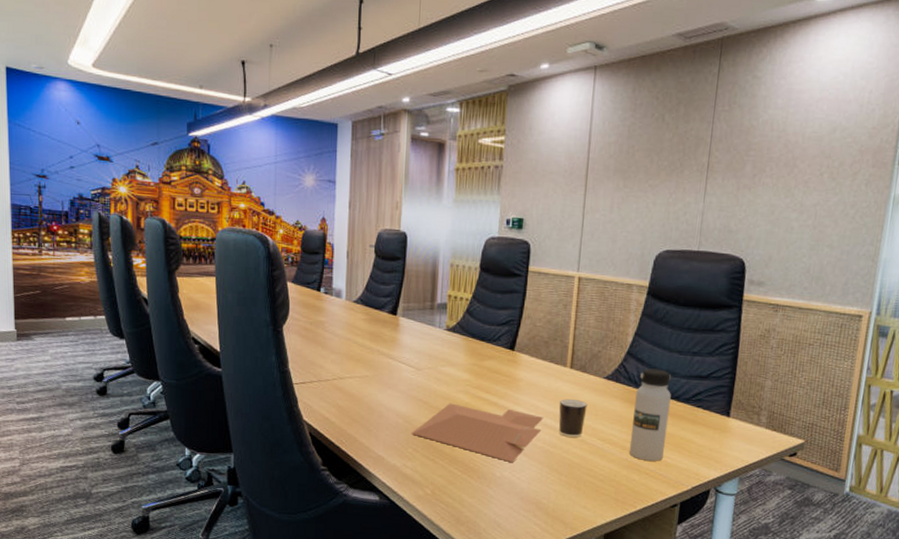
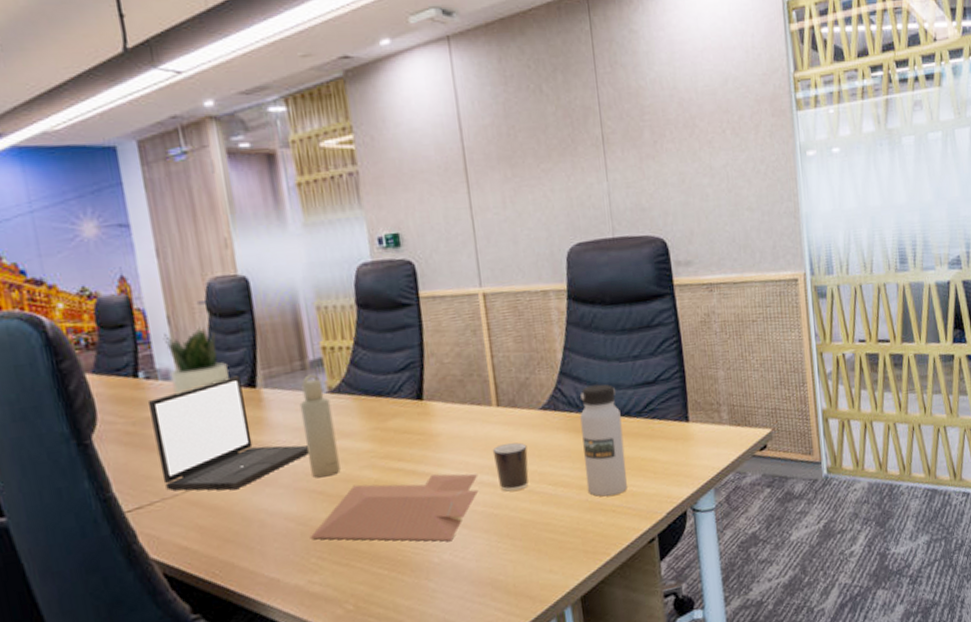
laptop: none [322,304,423,386] -> present [147,375,309,491]
planter: none [340,263,381,309] -> present [163,327,230,394]
bottle: none [421,313,446,392] -> present [299,374,340,478]

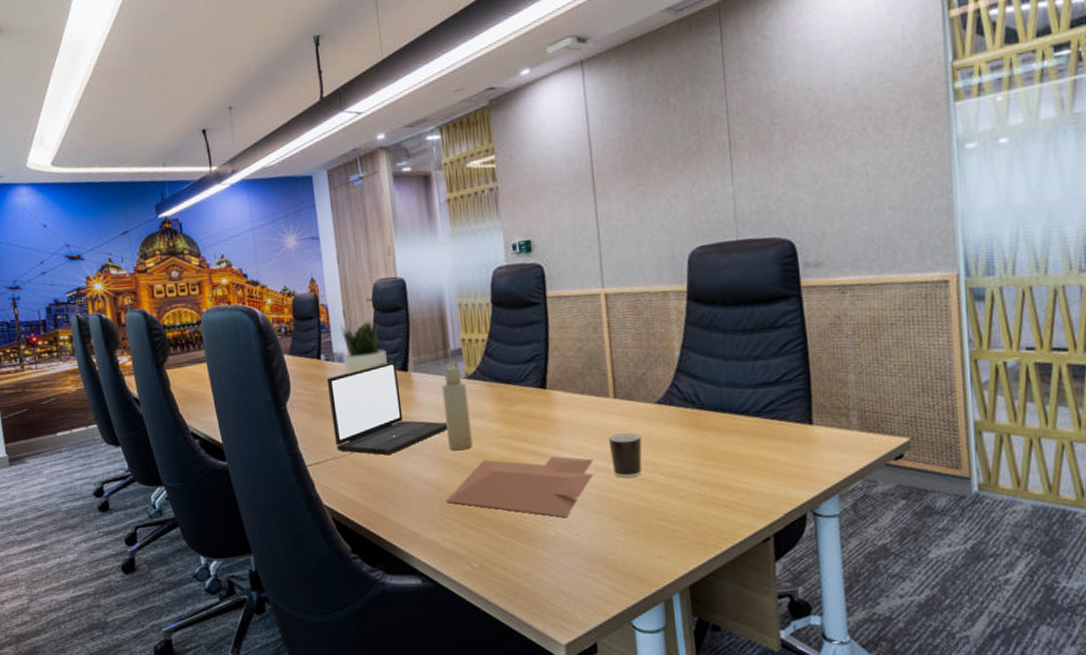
water bottle: present [580,384,627,497] -> none [695,382,742,492]

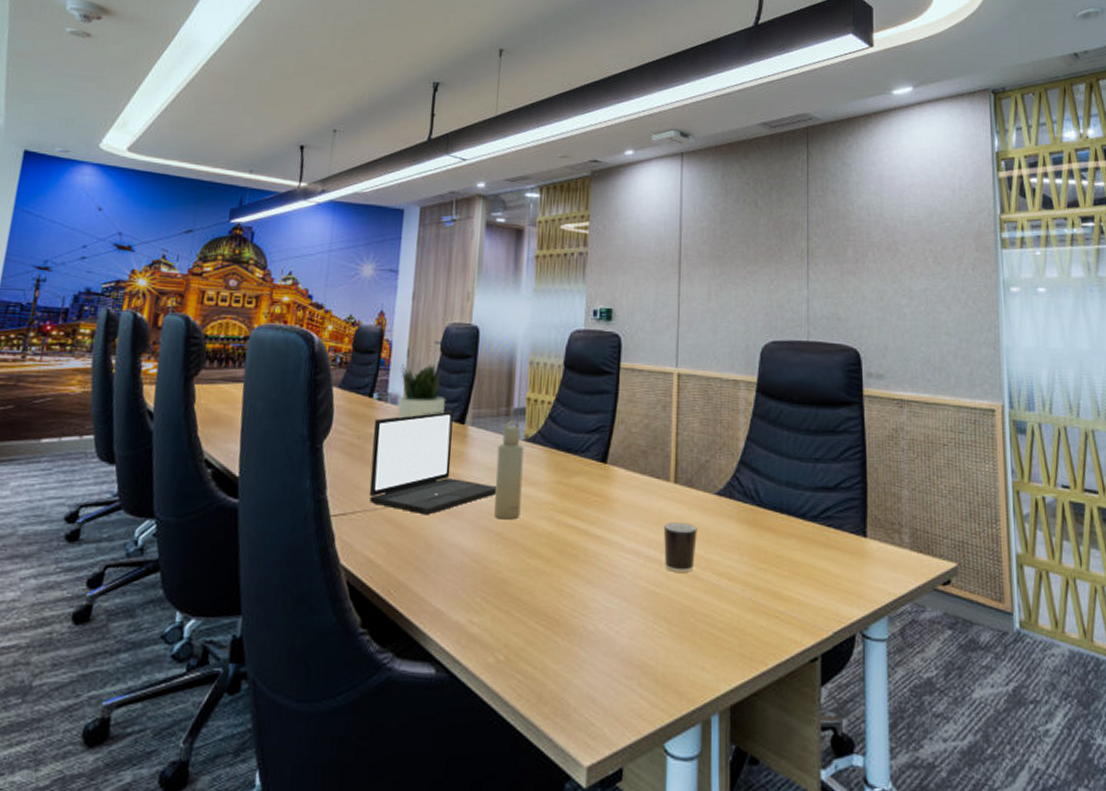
papers: present [445,456,594,517] -> none [479,533,646,610]

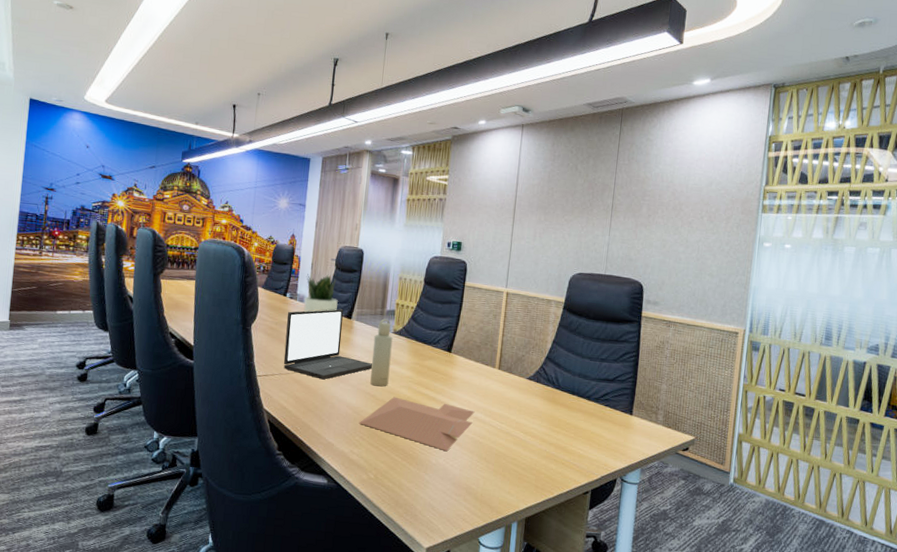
papers: none [479,533,646,610] -> present [359,396,475,451]
mug: present [663,522,697,572] -> none [487,396,513,430]

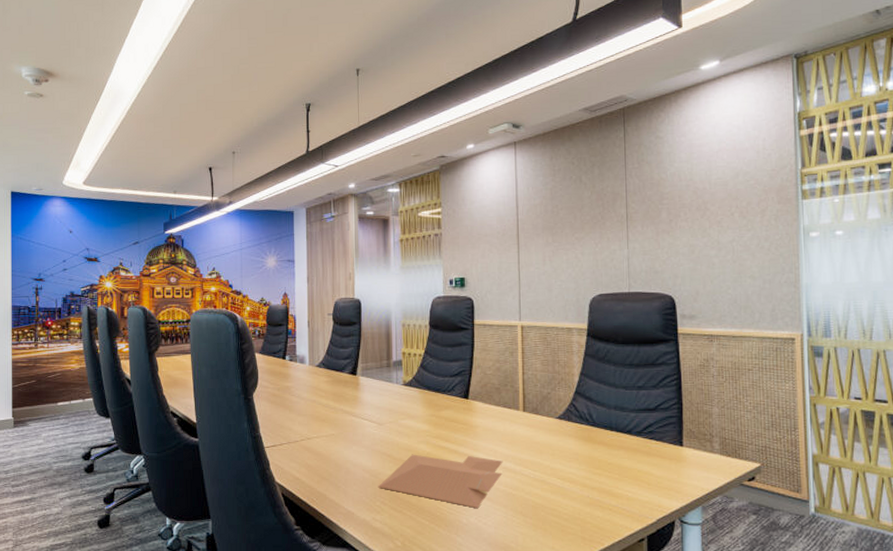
laptop: present [283,308,372,380] -> none [288,366,385,444]
planter: present [303,273,339,312] -> none [303,330,341,373]
bottle: present [370,318,393,387] -> none [383,370,404,445]

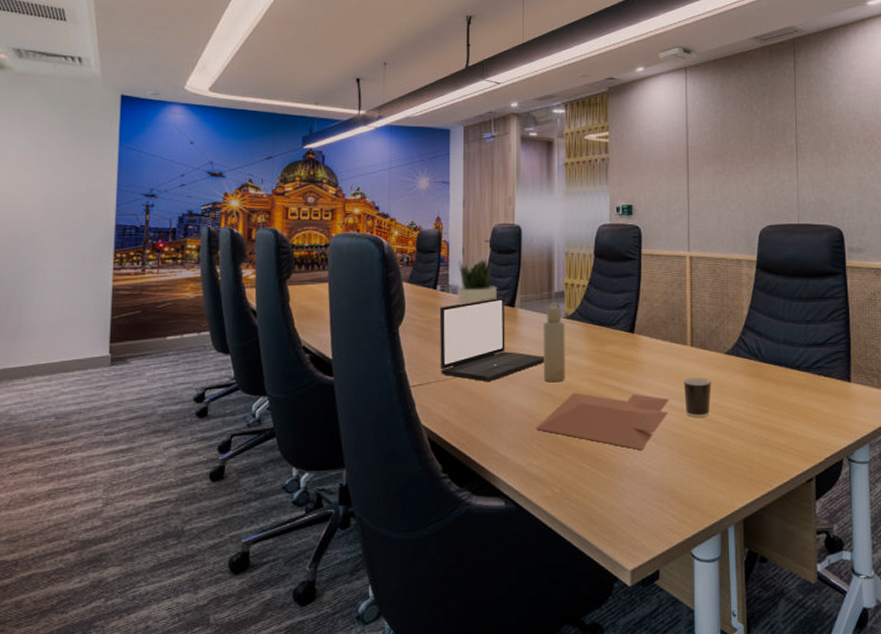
laptop: none [288,366,385,444] -> present [439,297,544,382]
planter: none [303,330,341,373] -> present [457,258,498,304]
bottle: none [383,370,404,445] -> present [543,302,565,383]
mug: none [516,441,544,478] -> present [683,378,712,417]

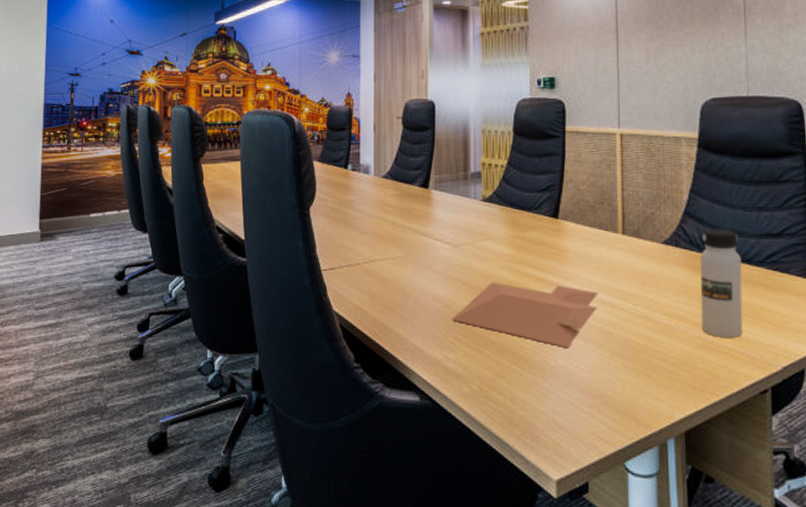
laptop: present [439,297,544,382] -> none [350,177,460,268]
planter: present [457,258,498,304] -> none [368,136,411,185]
bottle: present [543,302,565,383] -> none [458,184,483,270]
mug: present [683,378,712,417] -> none [614,270,647,314]
water bottle: none [757,340,793,435] -> present [700,229,743,338]

